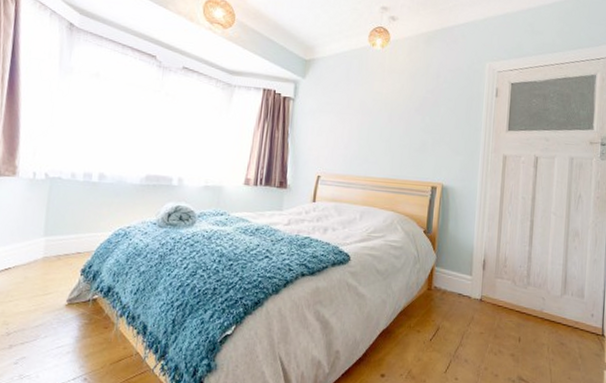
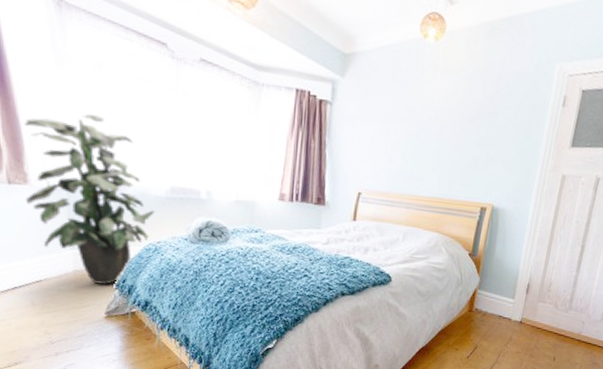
indoor plant: none [10,114,129,272] -> present [24,114,156,286]

